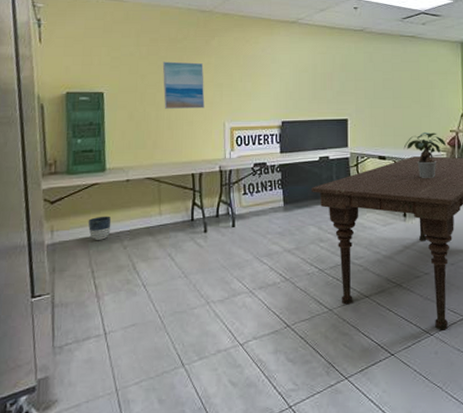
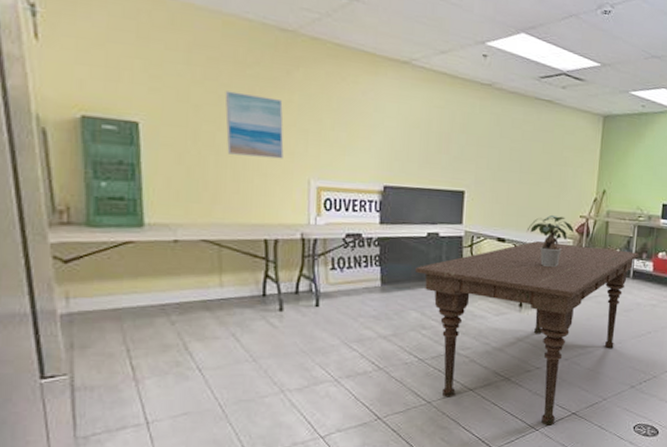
planter: present [88,216,112,240] -> none [119,283,154,312]

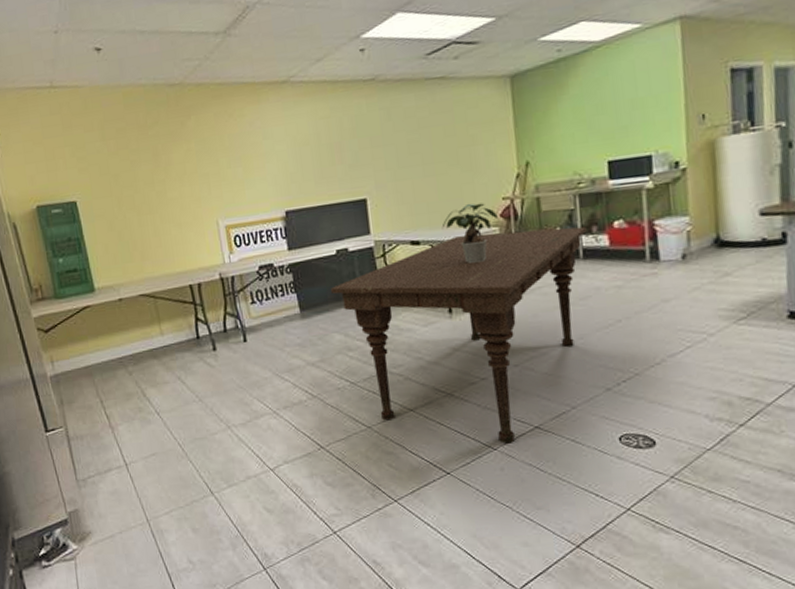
wall art: present [225,90,284,159] -> none [135,150,192,212]

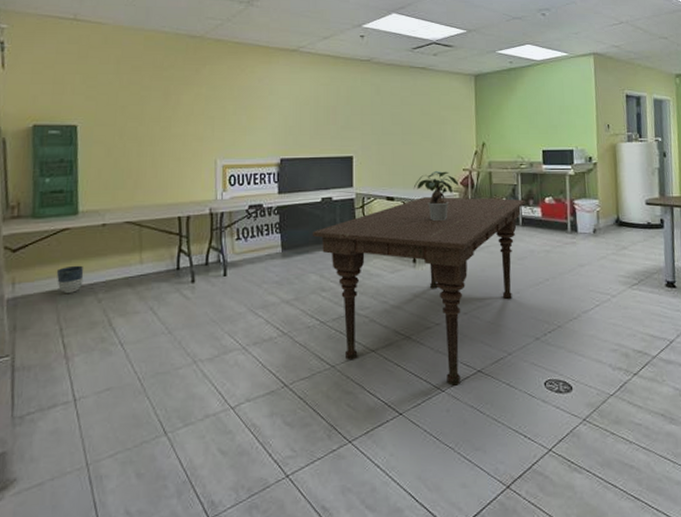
planter: none [86,340,113,368] -> present [56,265,84,293]

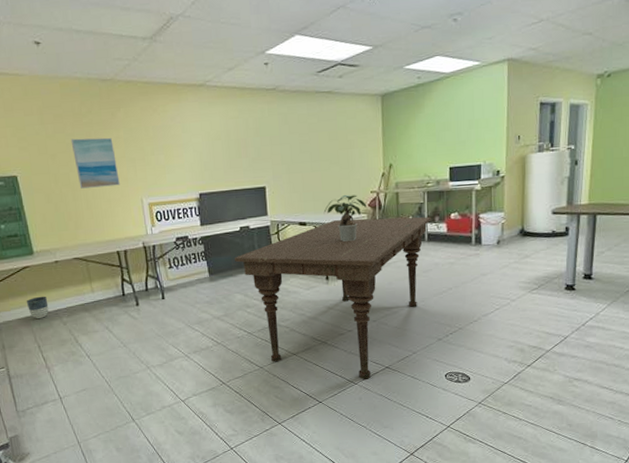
wall art: none [146,91,194,144] -> present [70,137,120,189]

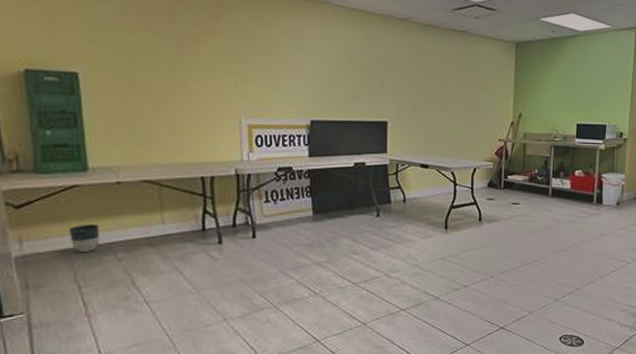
wall art: present [70,137,120,189] -> none [157,38,215,100]
dining table: present [235,216,431,380] -> none [345,166,556,341]
potted plant: present [323,194,367,242] -> none [448,139,493,189]

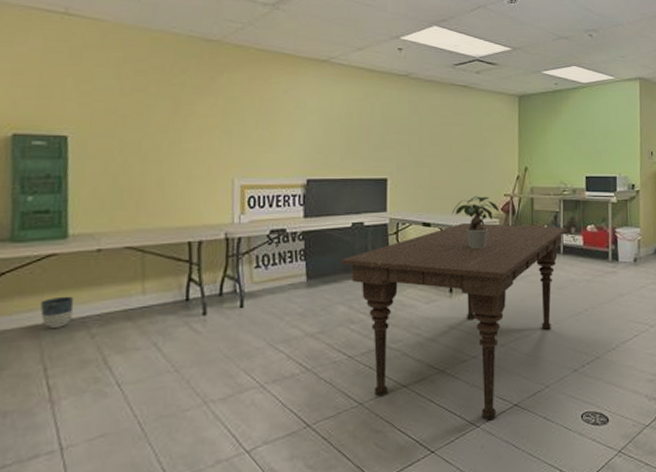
dining table: none [345,166,556,341] -> present [342,223,567,421]
potted plant: none [448,139,493,189] -> present [451,195,499,248]

